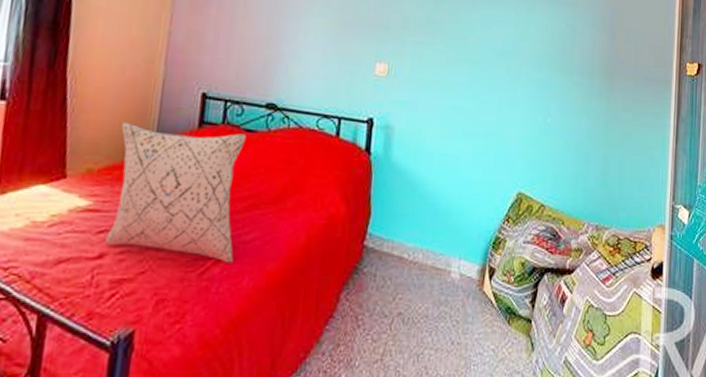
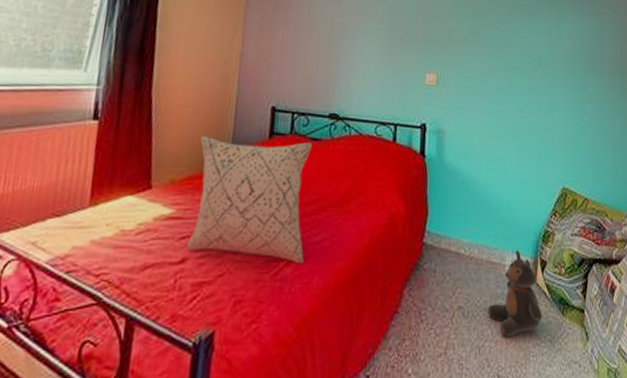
teddy bear: none [428,256,487,345] -> present [487,250,542,337]

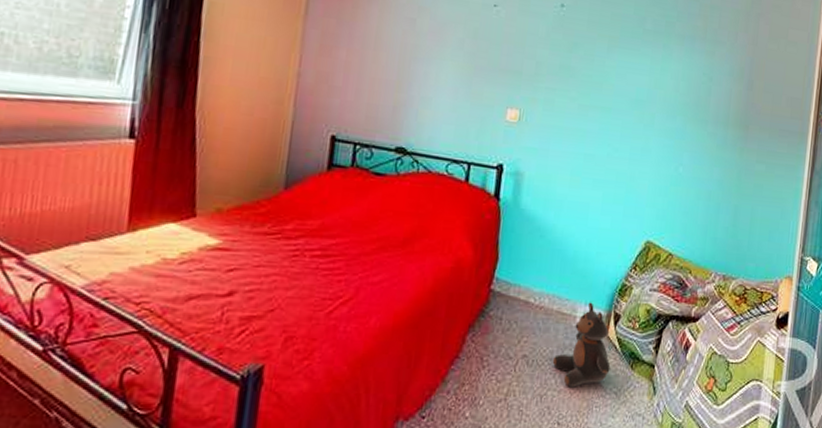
pillow: present [186,135,313,264] -> none [234,162,376,304]

